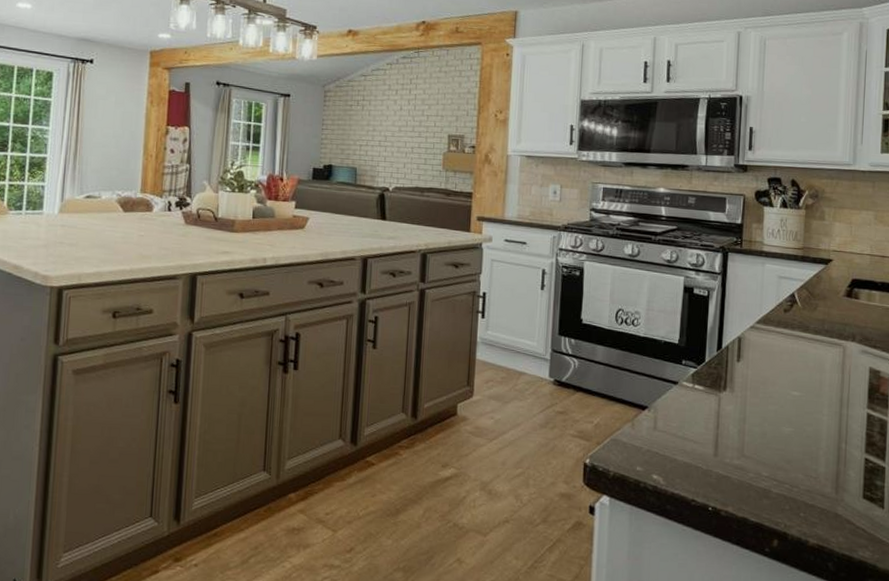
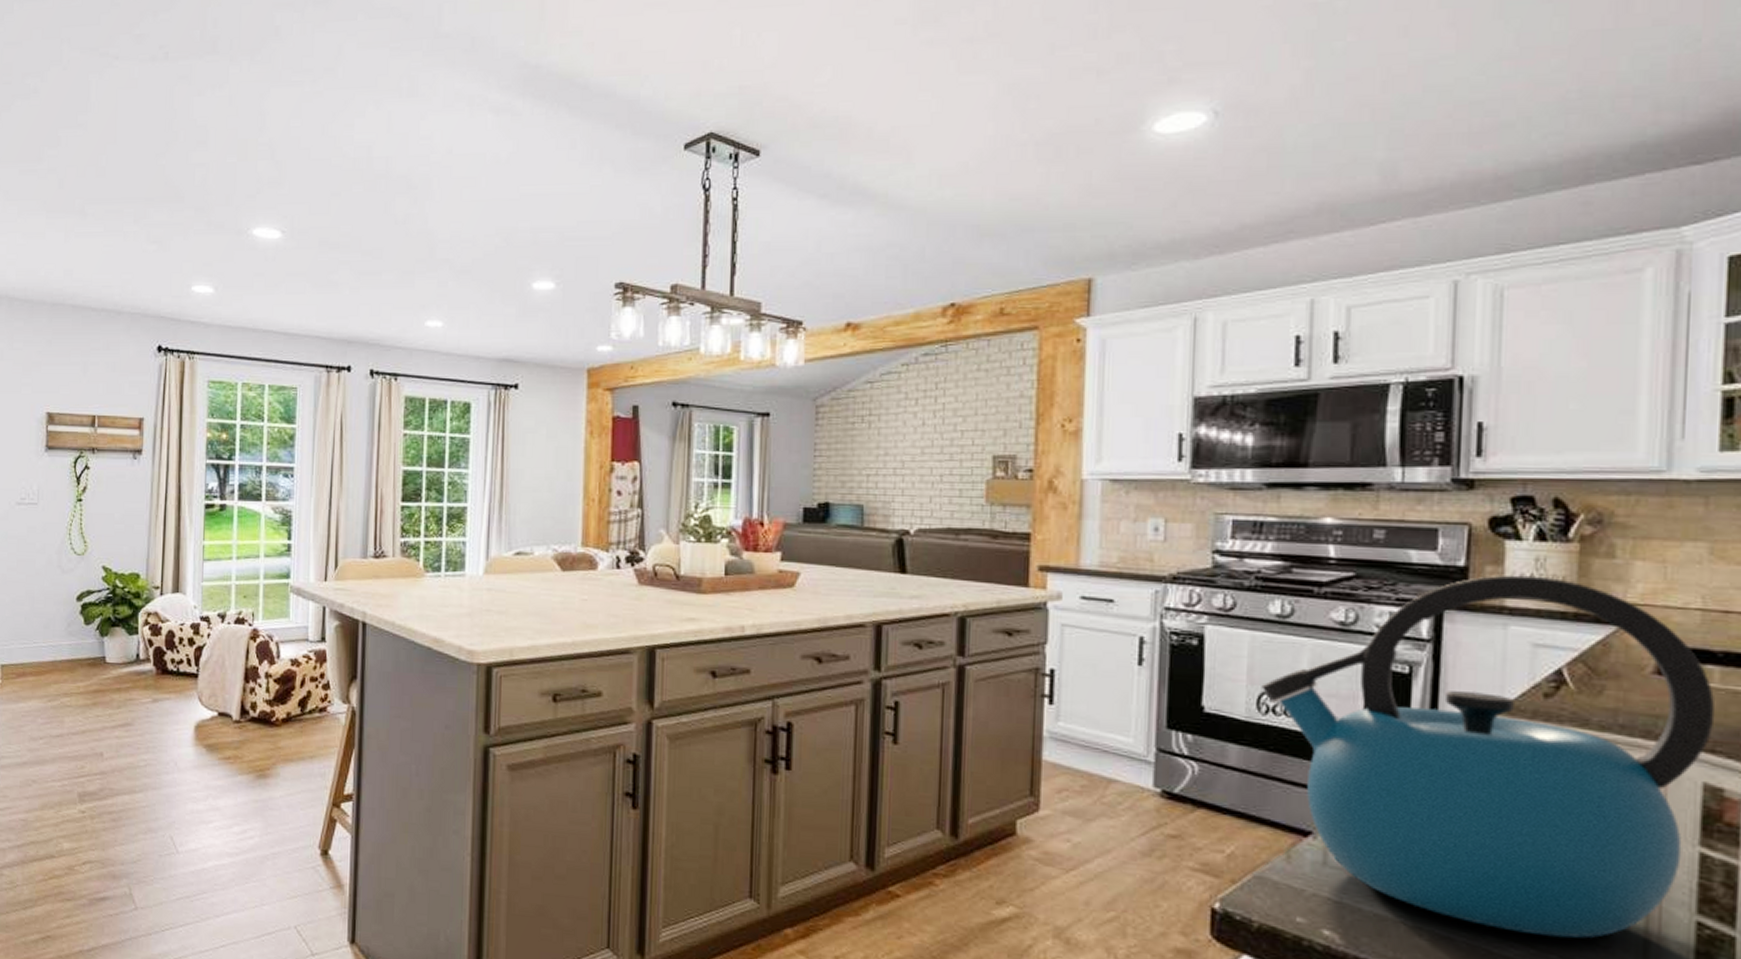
kettle: none [618,230,877,473] -> present [1261,575,1716,939]

